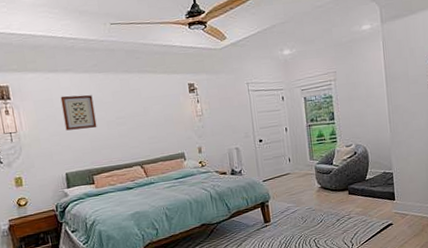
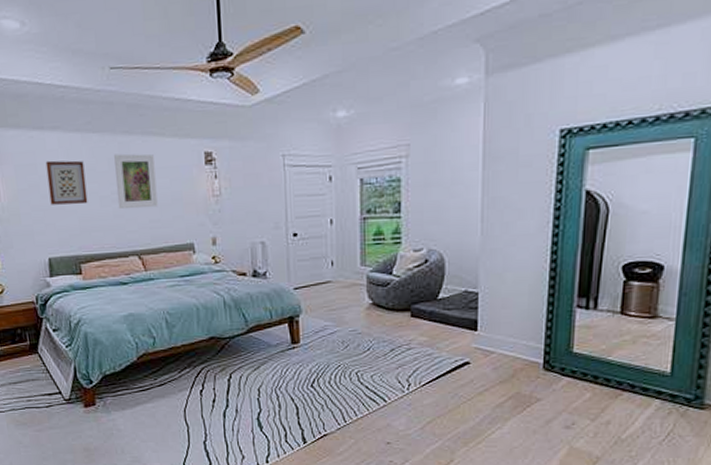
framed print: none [117,87,154,131] -> present [114,153,158,210]

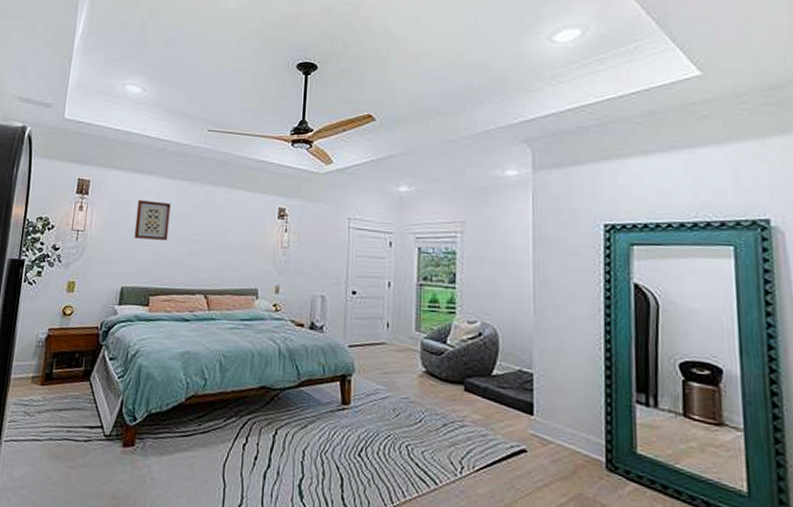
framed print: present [114,153,158,210] -> none [194,200,233,252]

